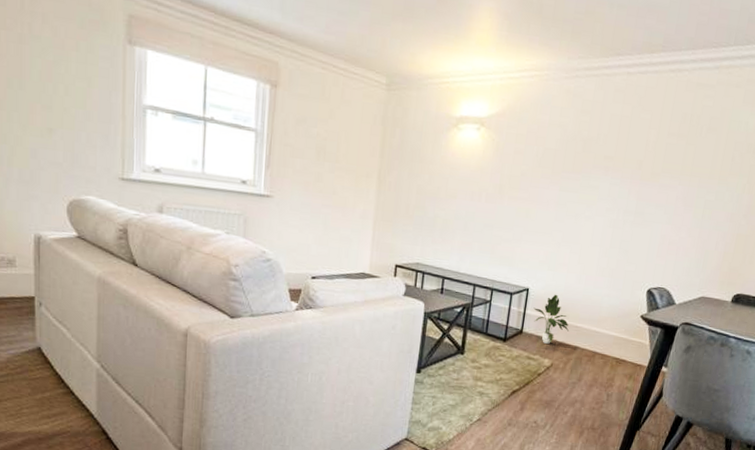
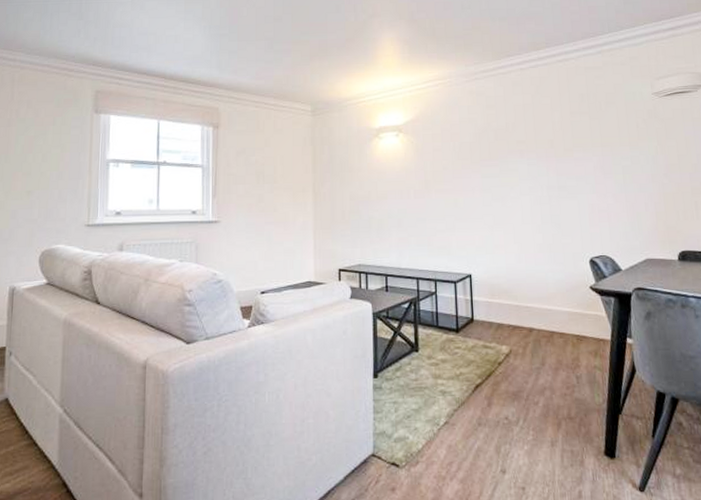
potted plant: present [533,294,569,344] -> none [479,276,520,329]

